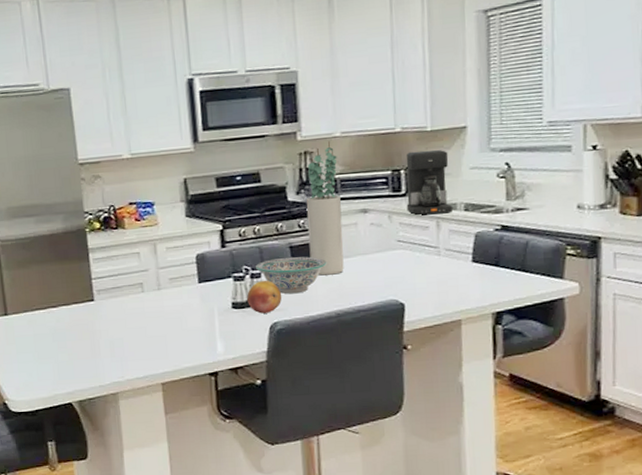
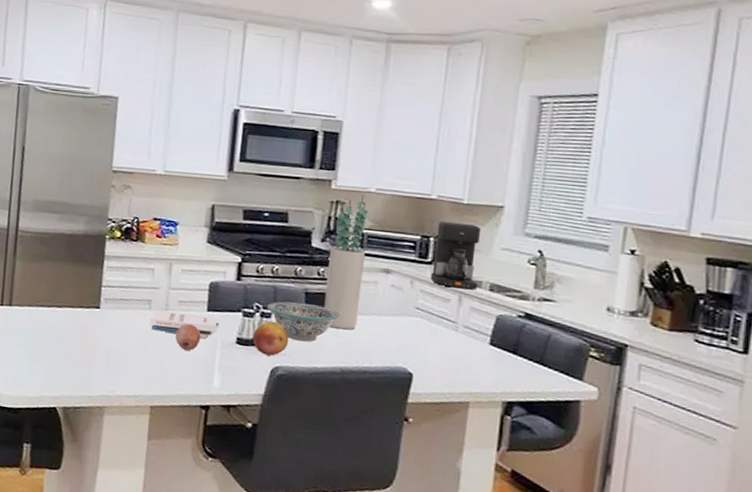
books: none [145,286,214,312] -> present [150,310,220,338]
fruit: none [172,298,198,325] -> present [175,323,201,351]

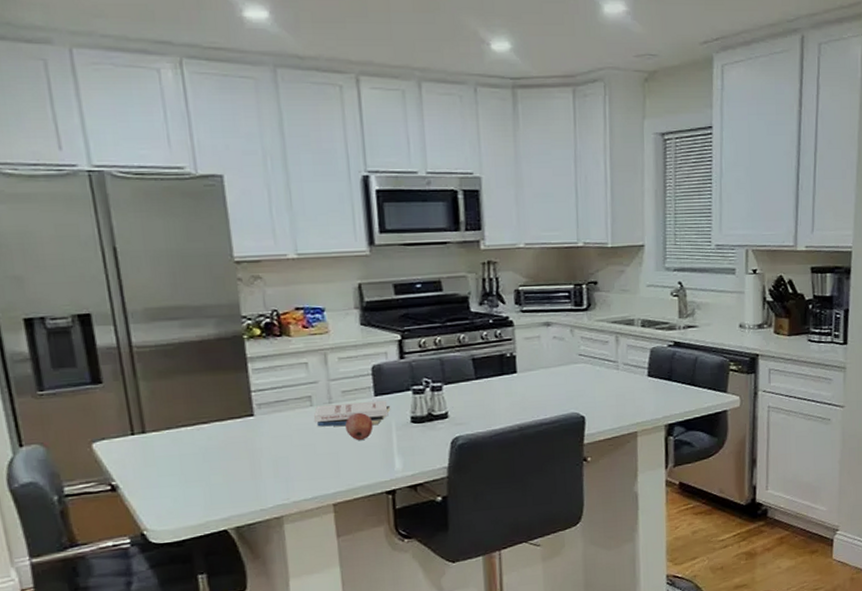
fruit: present [253,320,289,356] -> none [427,393,464,428]
decorative bowl: present [266,301,341,342] -> none [435,369,510,408]
vase: present [324,195,369,330] -> none [489,252,527,389]
coffee maker: present [430,220,481,290] -> none [587,266,631,330]

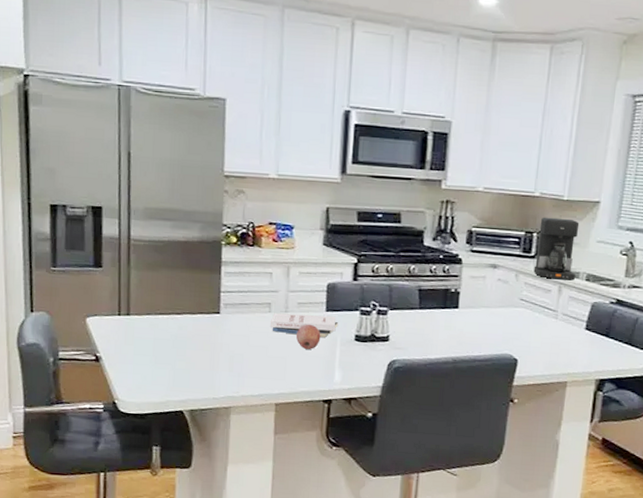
coffee maker: none [587,266,631,330] -> present [533,217,580,281]

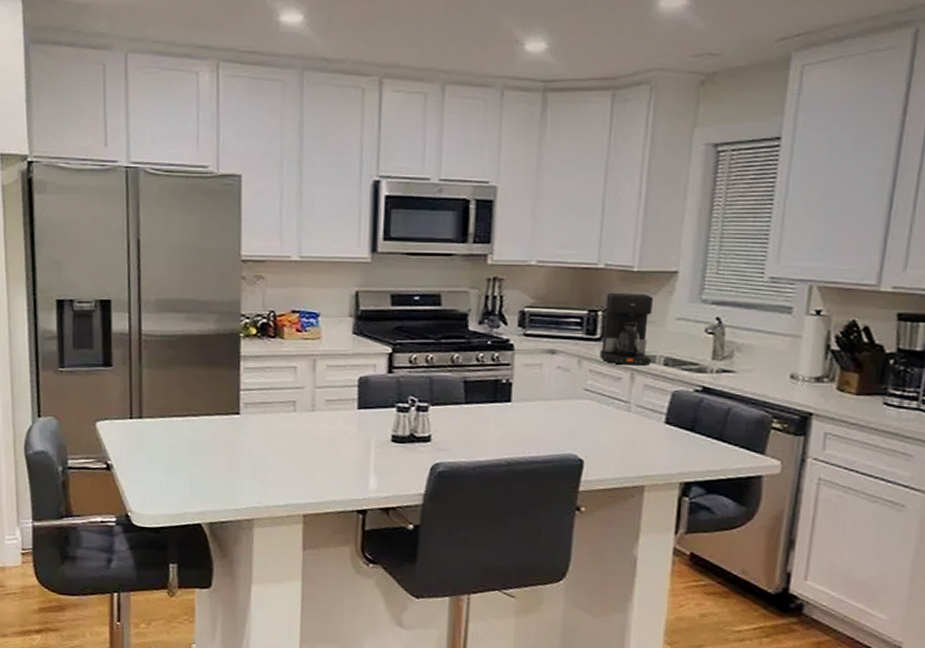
books: present [271,313,339,337] -> none [296,412,373,438]
fruit: present [296,324,321,350] -> none [325,423,353,454]

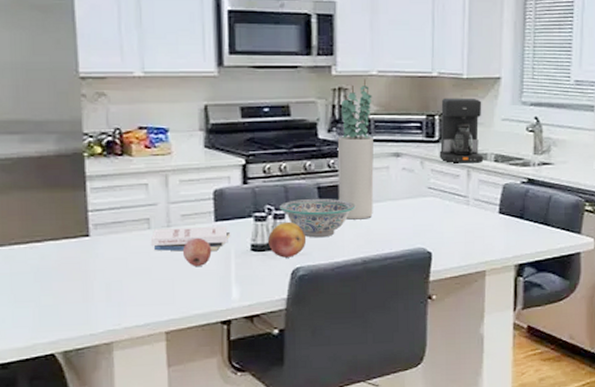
books: none [296,412,373,438] -> present [151,226,231,251]
fruit: none [325,423,353,454] -> present [183,237,212,267]
fruit: none [409,414,449,452] -> present [268,221,307,258]
decorative bowl: none [422,392,503,435] -> present [279,199,356,238]
vase: none [485,269,529,419] -> present [337,79,374,220]

